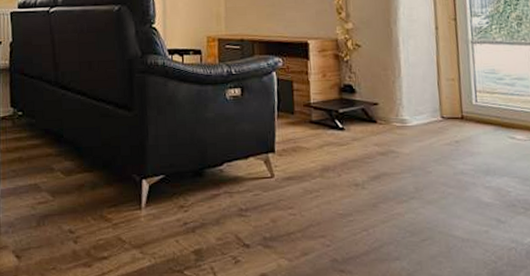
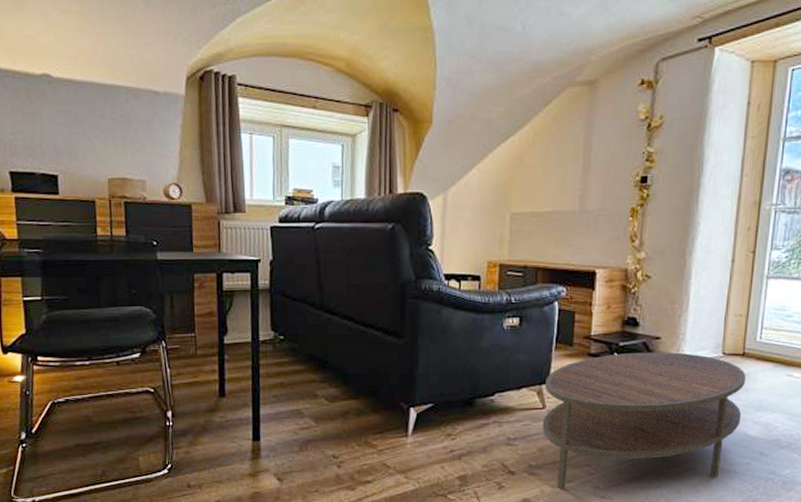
coffee table: none [271,117,472,263] -> present [542,352,746,489]

